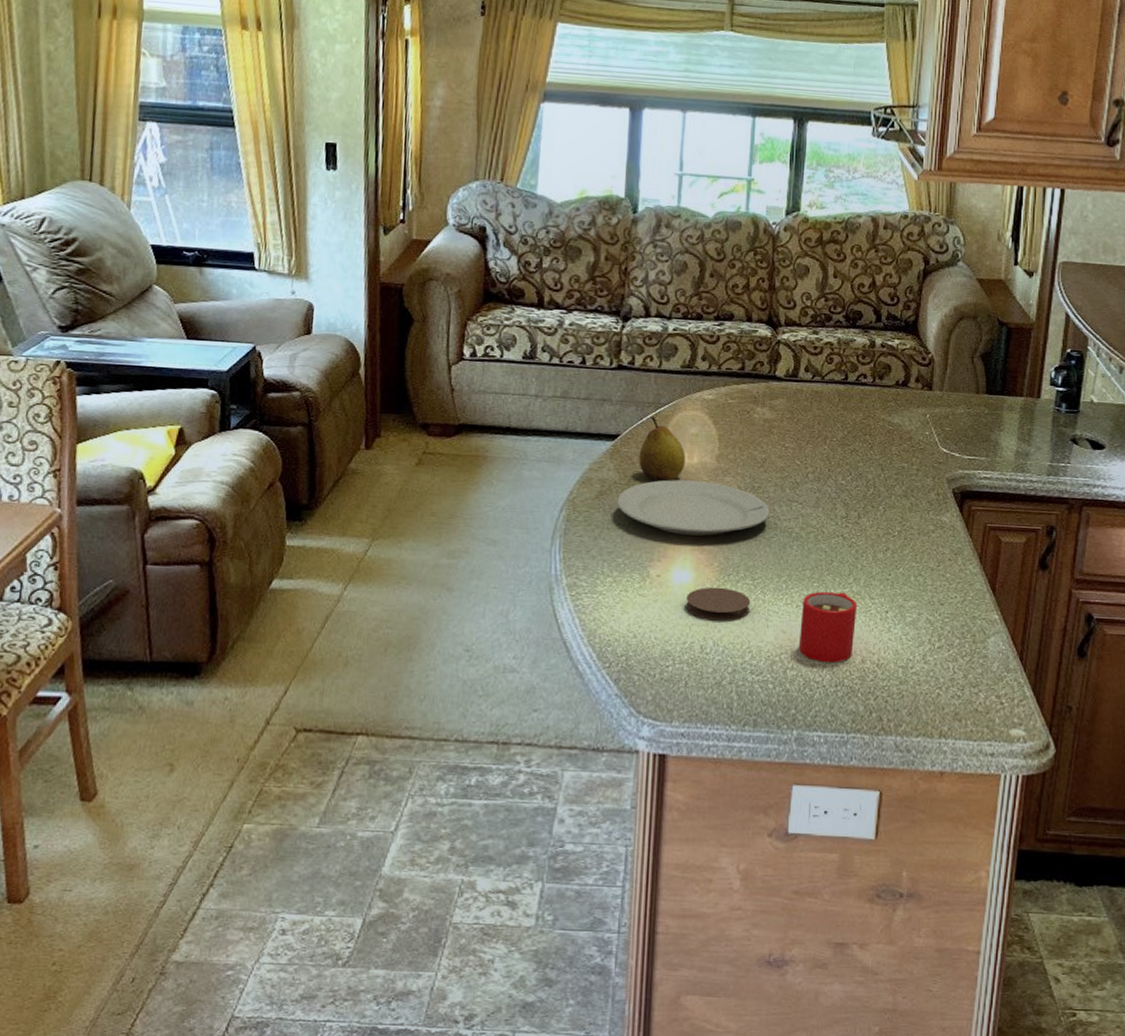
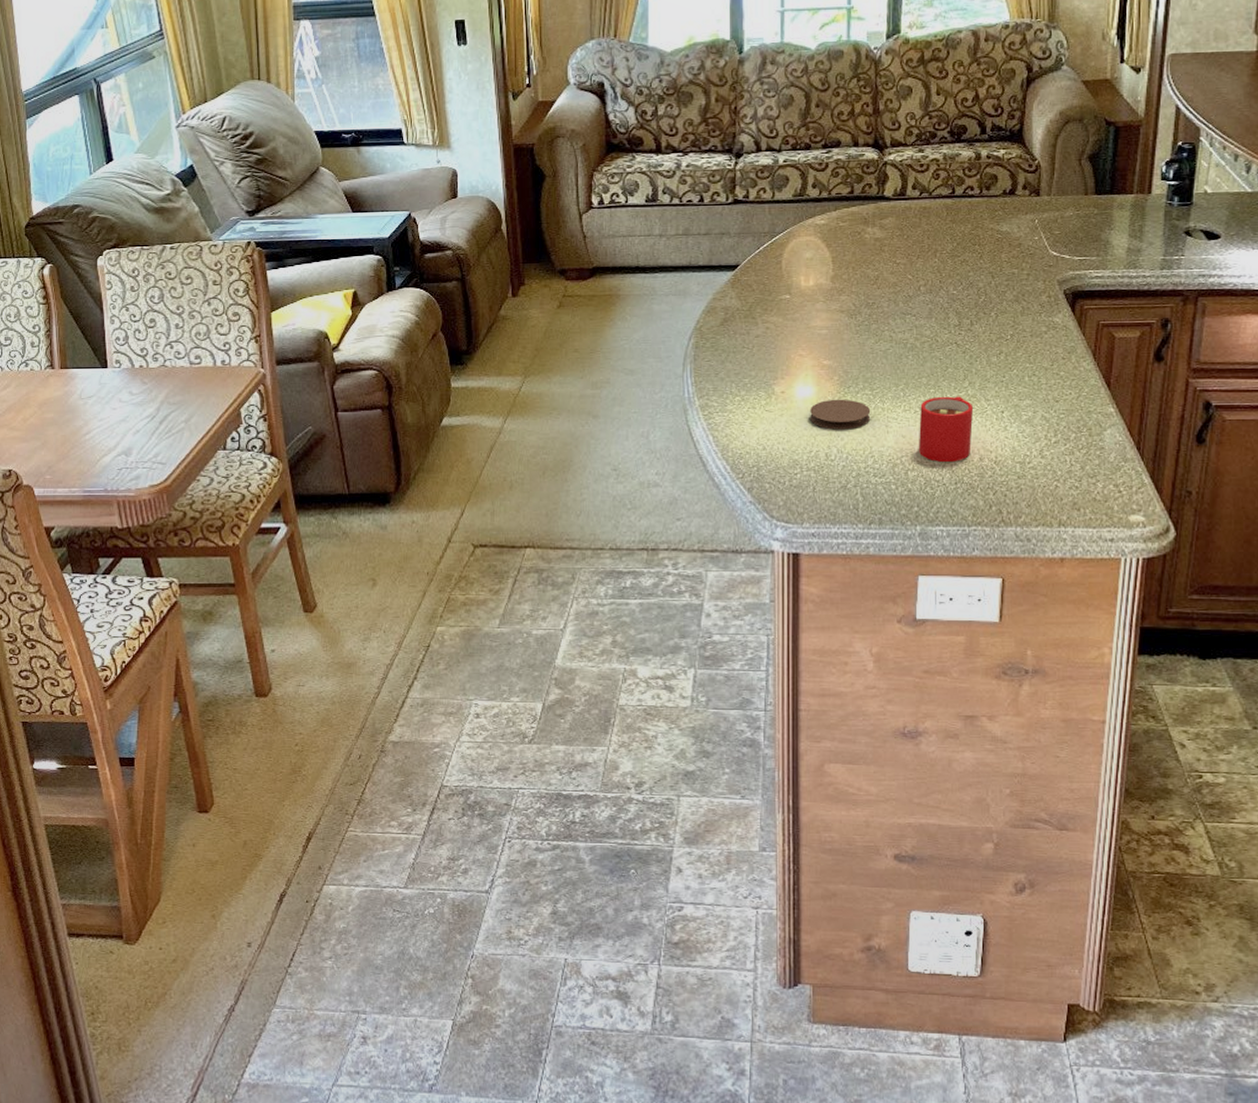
plate: present [617,479,770,536] -> none [740,302,885,353]
fruit: present [639,416,685,481] -> none [758,245,802,304]

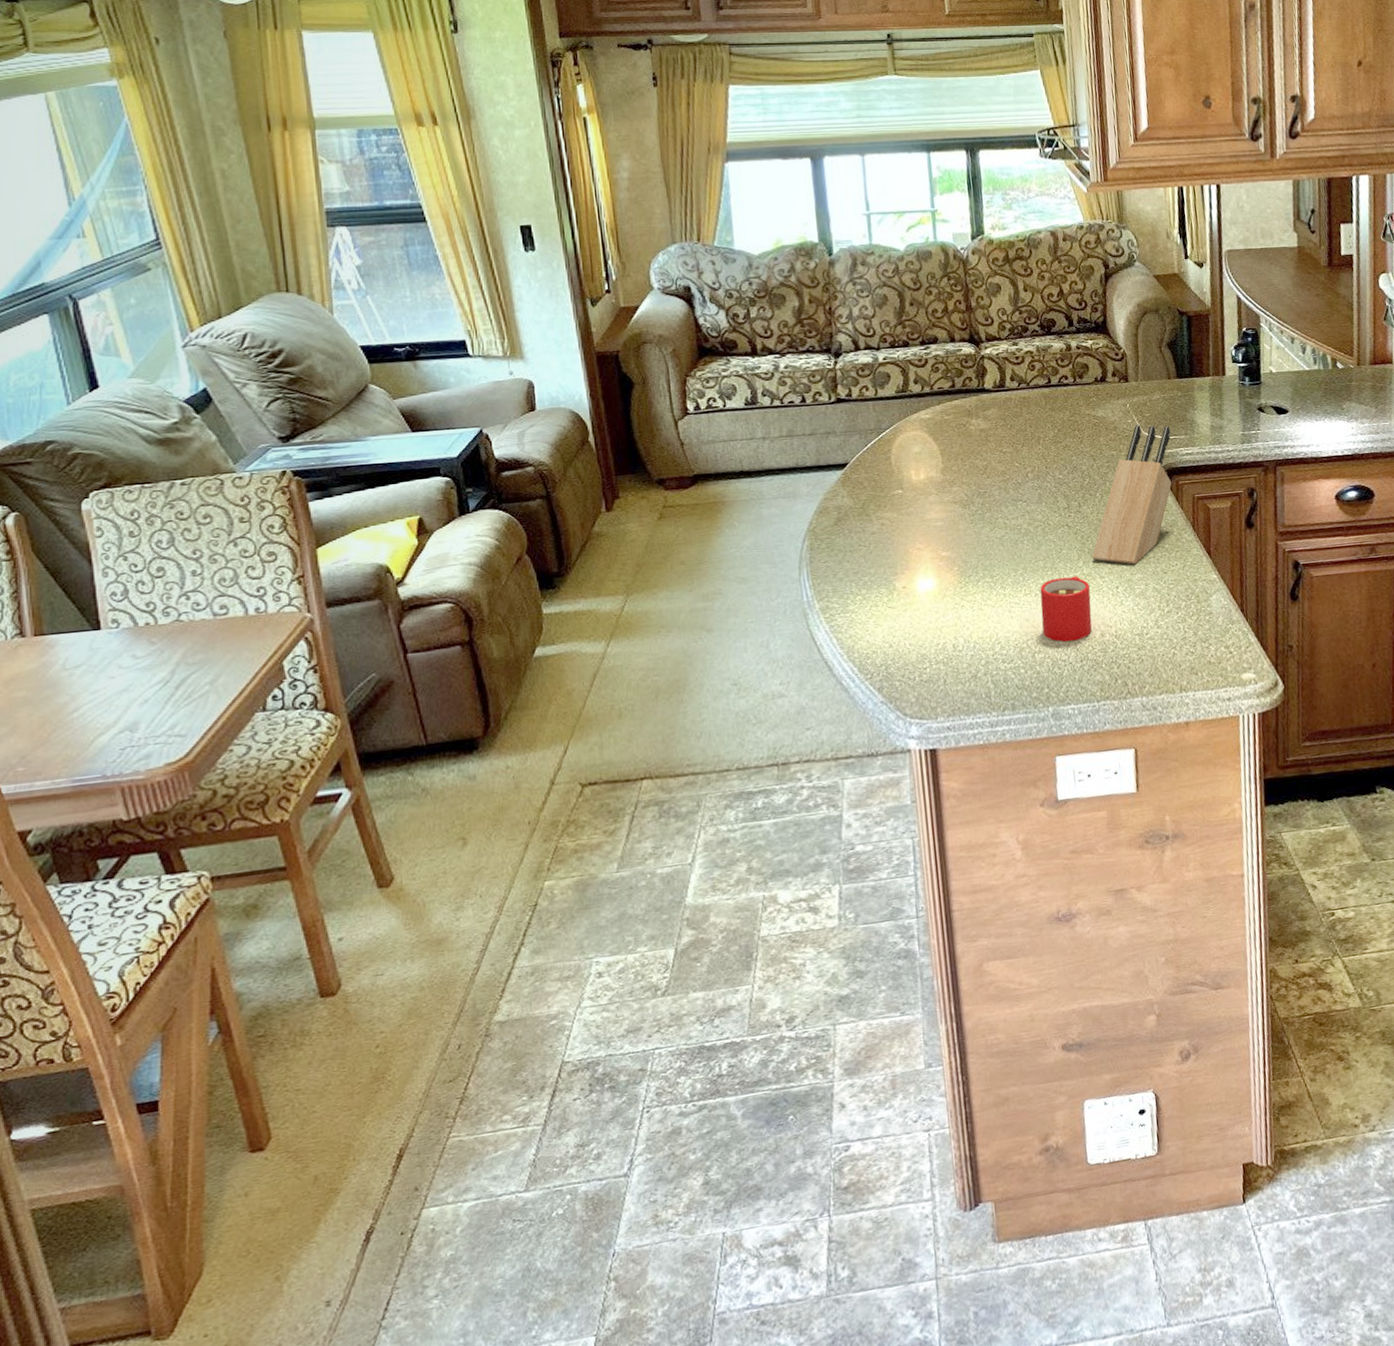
coaster: present [810,399,871,430] -> none [933,588,993,621]
knife block: none [979,243,1081,390] -> present [1092,425,1172,565]

